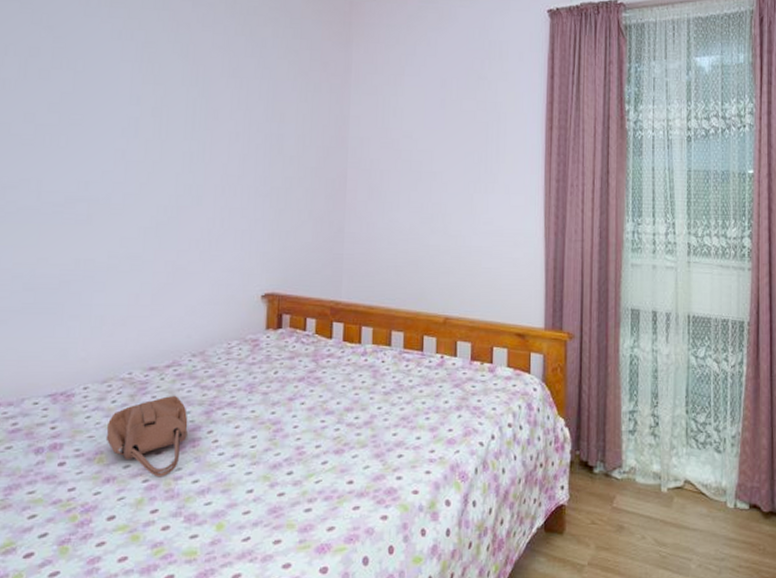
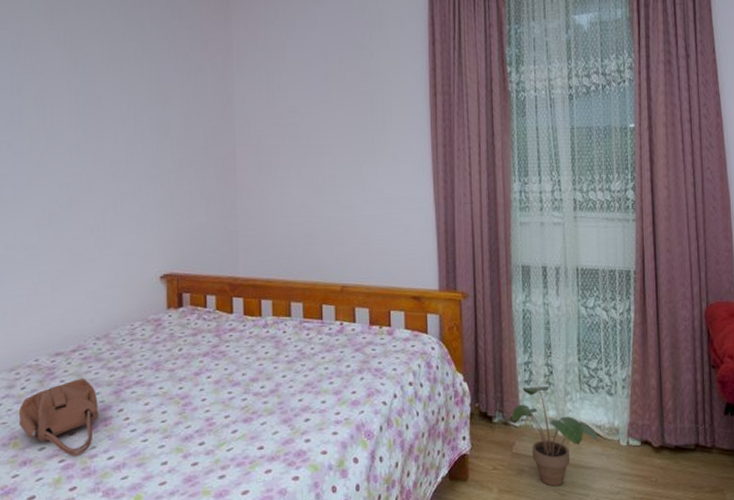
potted plant: none [611,437,705,547] -> present [510,385,599,486]

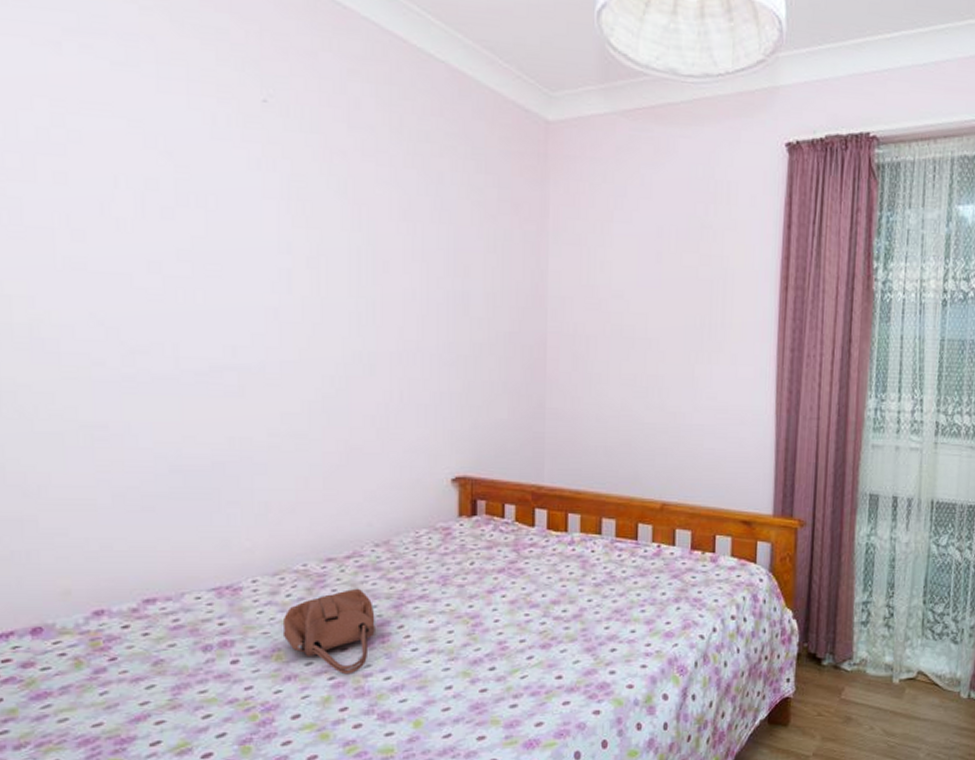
potted plant: present [510,385,599,486] -> none [841,628,938,737]

